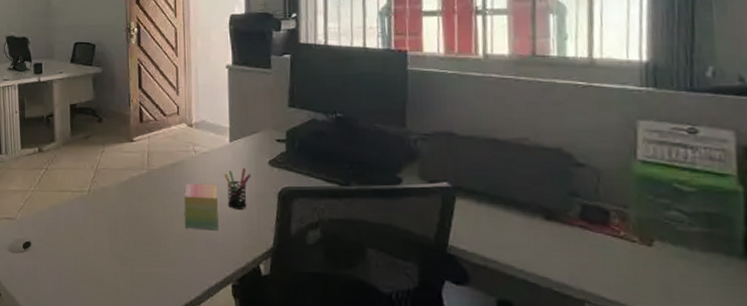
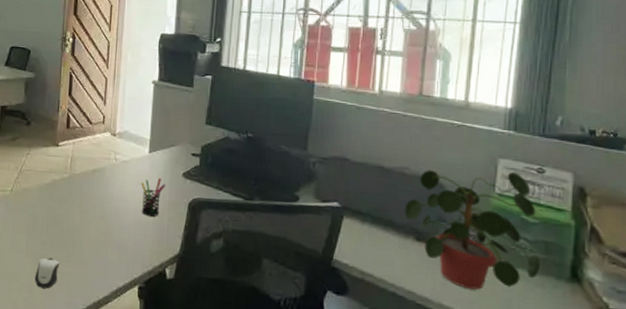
computer mouse: none [121,258,146,291] -> present [34,257,60,289]
sticky notes: present [184,183,219,231] -> none [99,189,133,236]
potted plant: none [527,135,704,272] -> present [404,170,540,290]

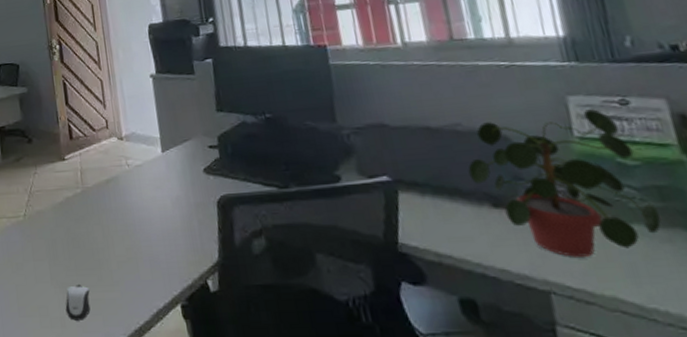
pen holder: present [141,177,166,217] -> none [160,177,188,223]

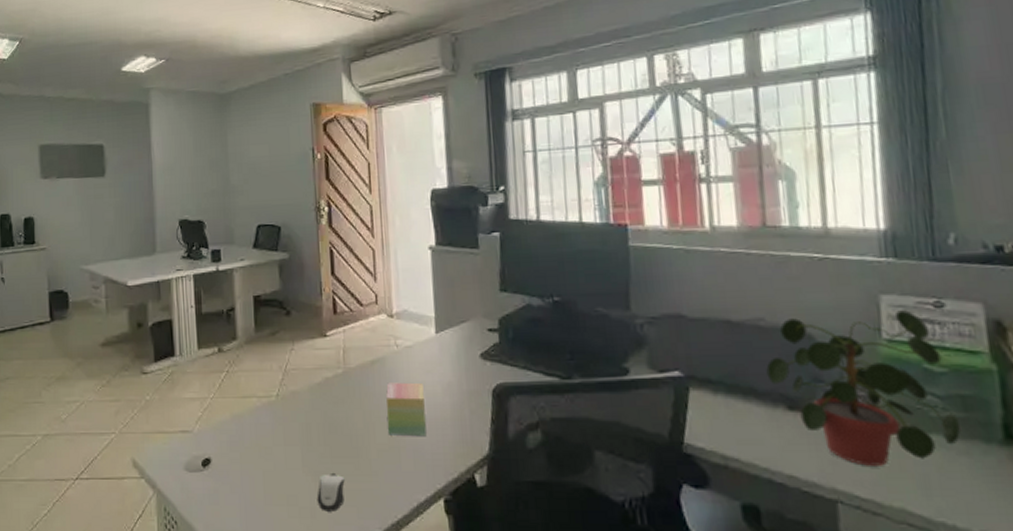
sticky notes: none [121,198,161,248] -> present [386,382,427,437]

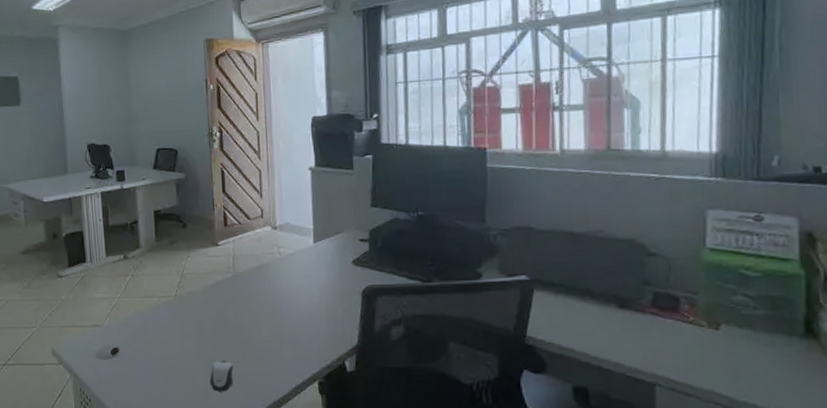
sticky notes: present [386,382,427,437] -> none [270,285,304,330]
potted plant: present [766,310,961,466] -> none [602,223,767,355]

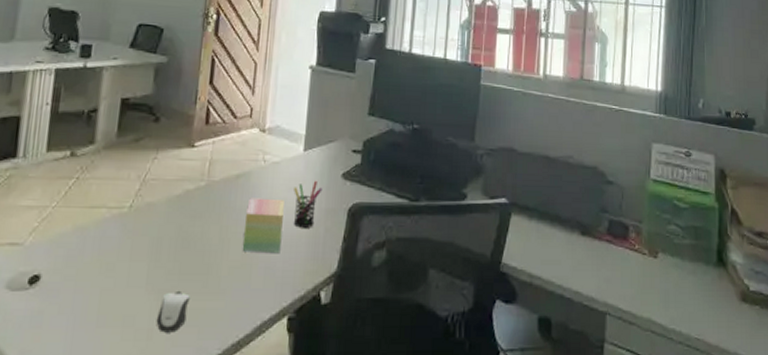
sticky notes: none [270,285,304,330] -> present [242,198,284,254]
pen holder: none [309,267,336,309] -> present [294,180,323,228]

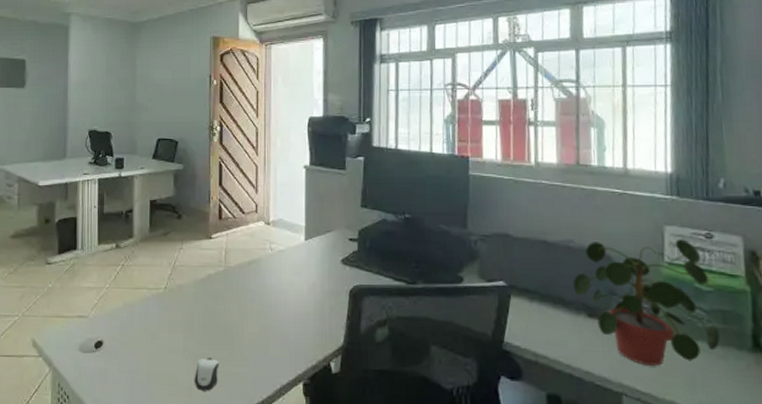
sticky notes: present [242,198,284,254] -> none [259,281,292,329]
pen holder: present [294,180,323,228] -> none [299,265,325,307]
potted plant: none [569,157,691,283] -> present [573,239,720,366]

